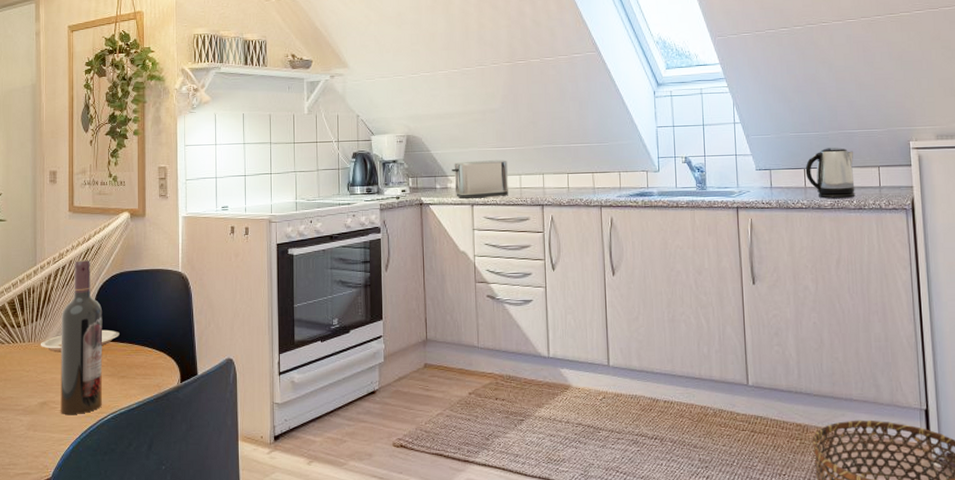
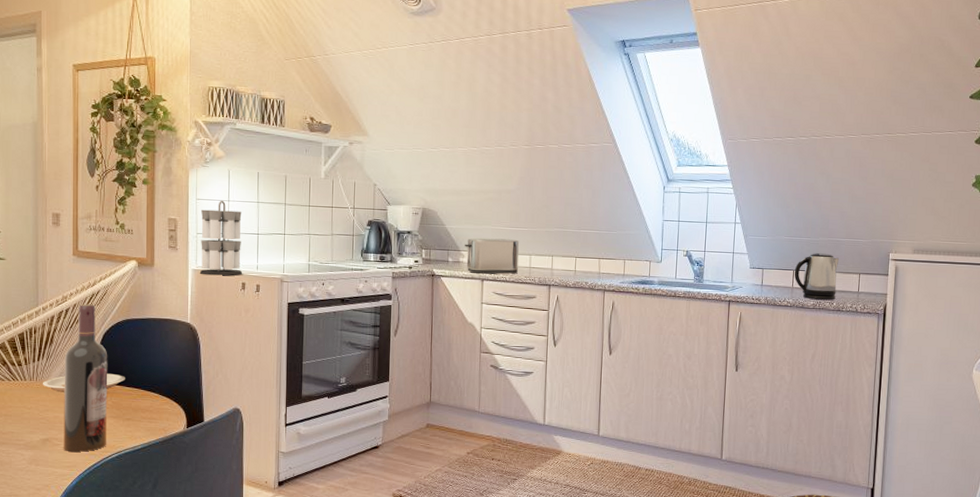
spice rack: none [189,144,232,222] -> present [199,200,243,276]

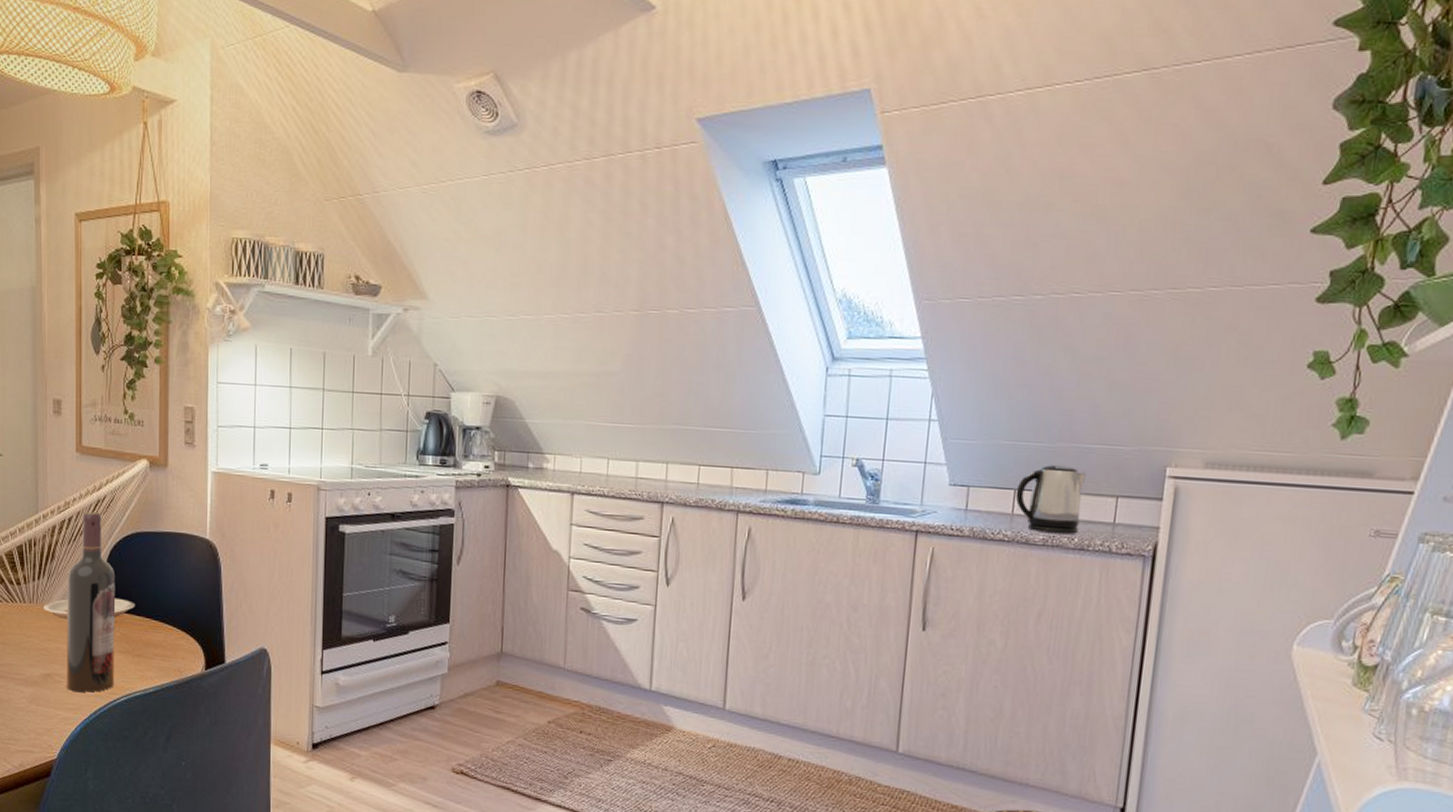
spice rack: present [199,200,243,276] -> none [220,384,272,482]
toaster: present [465,238,519,275] -> none [550,436,623,486]

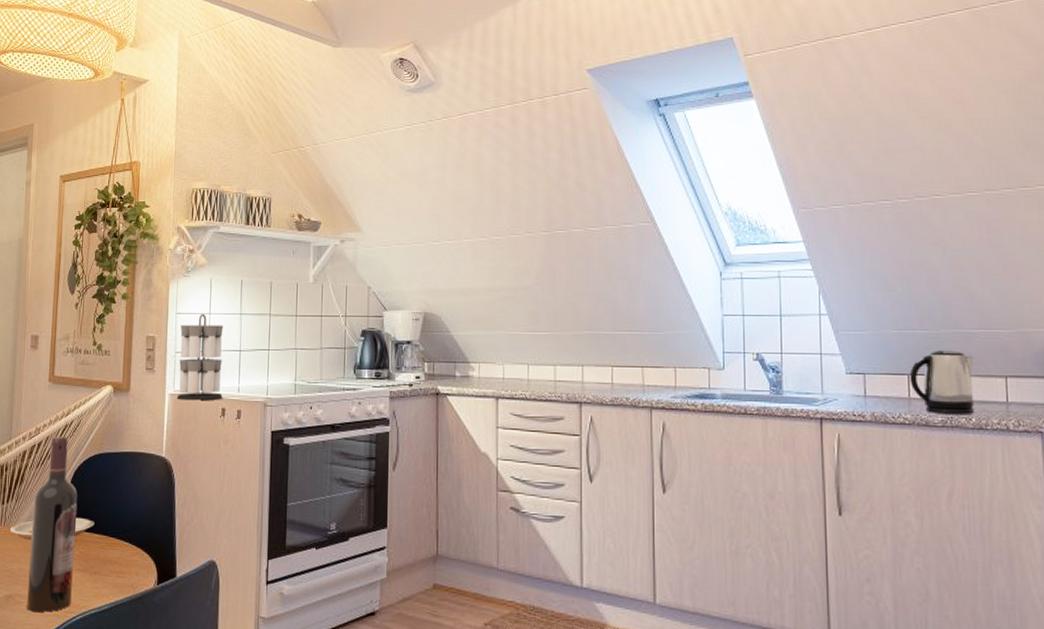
spice rack: none [220,384,272,482] -> present [176,313,223,401]

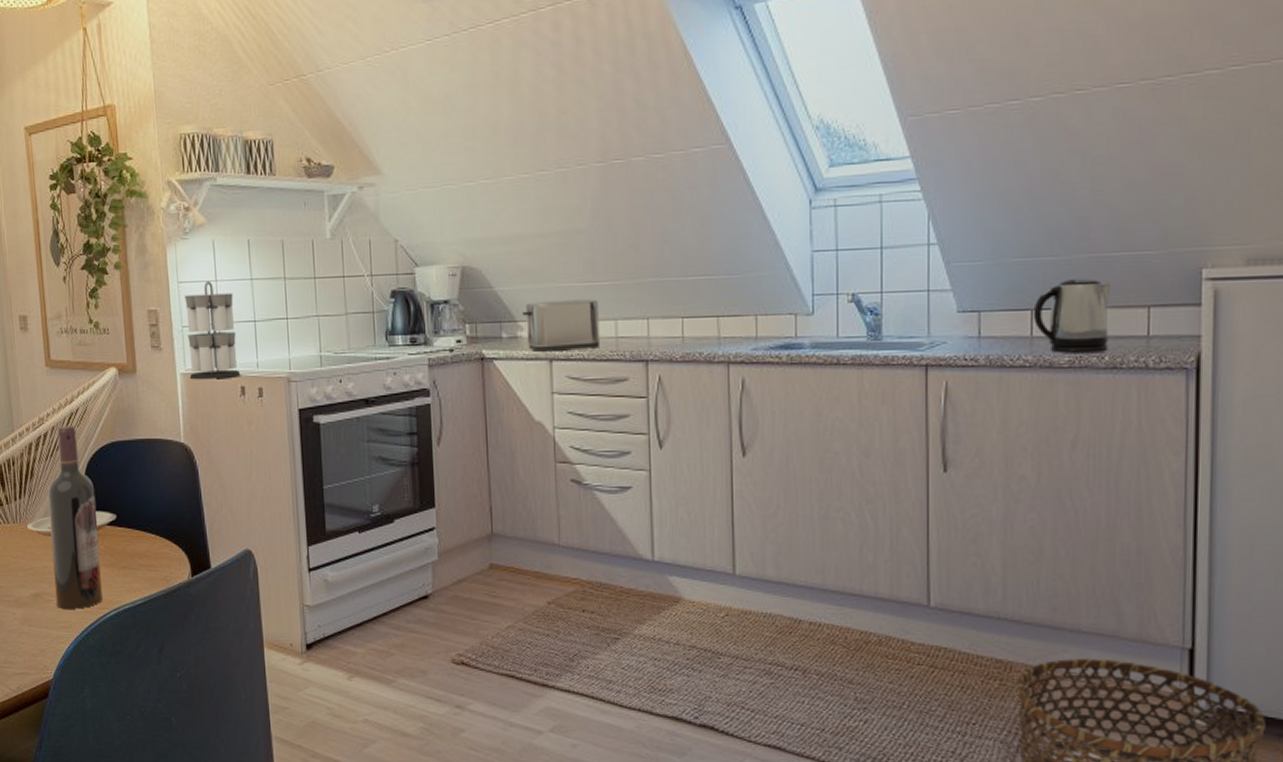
toaster: none [475,346,541,391] -> present [523,299,601,353]

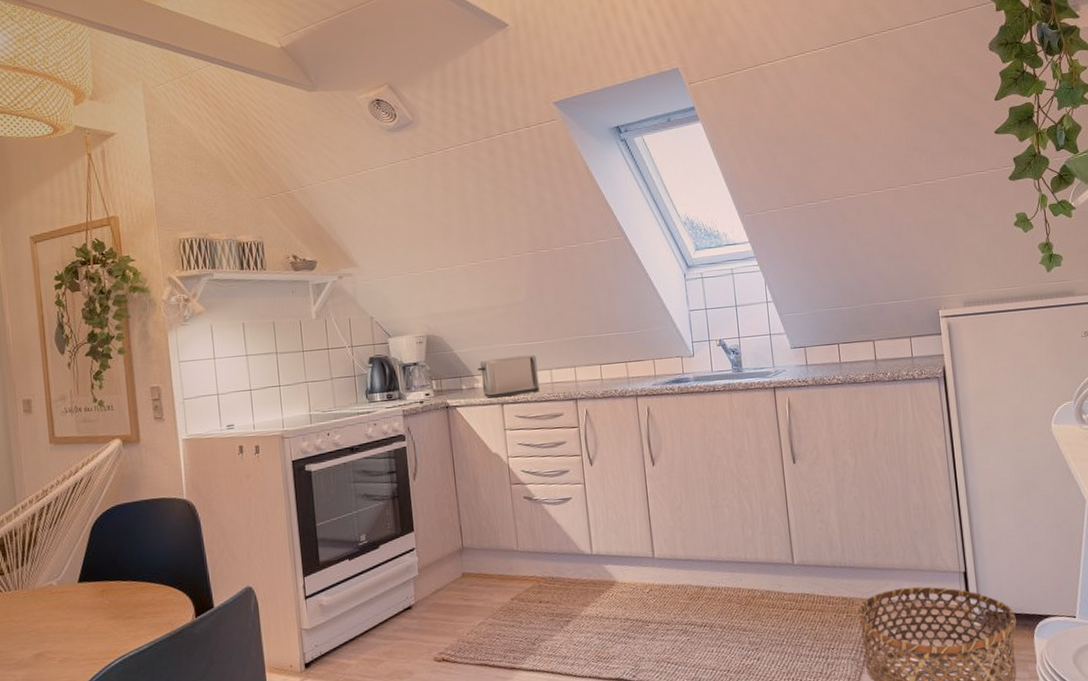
plate: present [26,511,117,536] -> none [29,568,121,599]
wine bottle: present [47,425,103,609] -> none [51,494,107,664]
spice rack: present [185,280,241,380] -> none [186,358,239,444]
kettle: present [1033,277,1112,354] -> none [839,320,889,373]

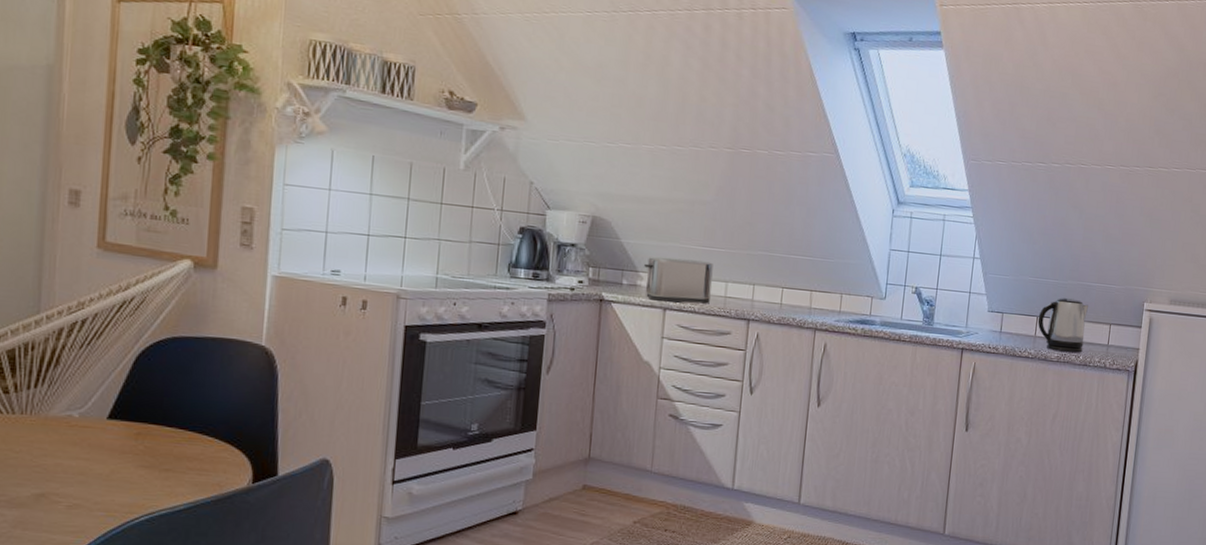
kettle: none [839,320,889,373] -> present [1037,297,1089,354]

